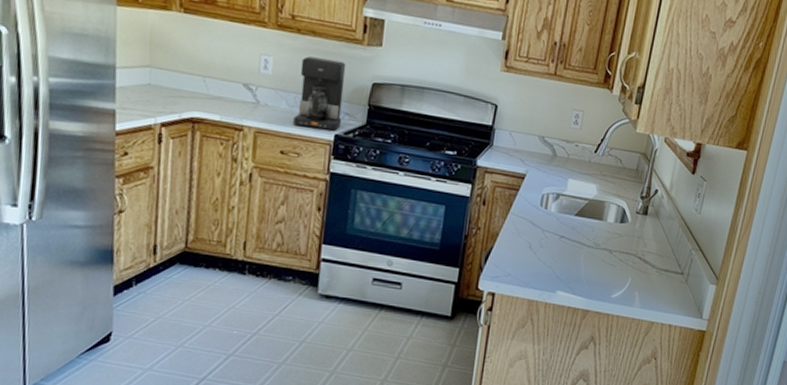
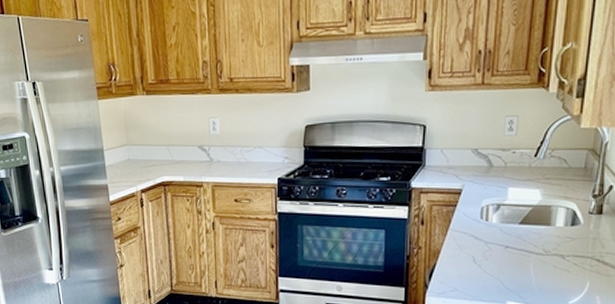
coffee maker: present [293,56,346,131] -> none [242,111,283,176]

